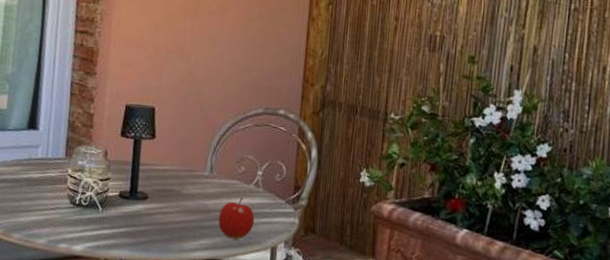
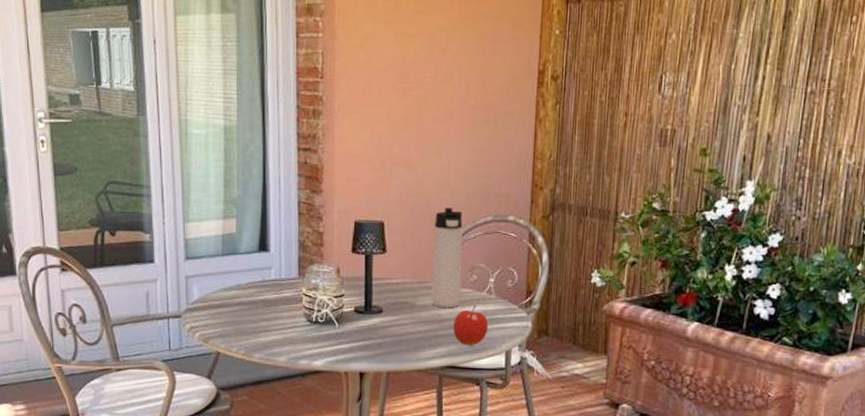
thermos bottle: none [197,97,233,199] -> present [431,207,463,308]

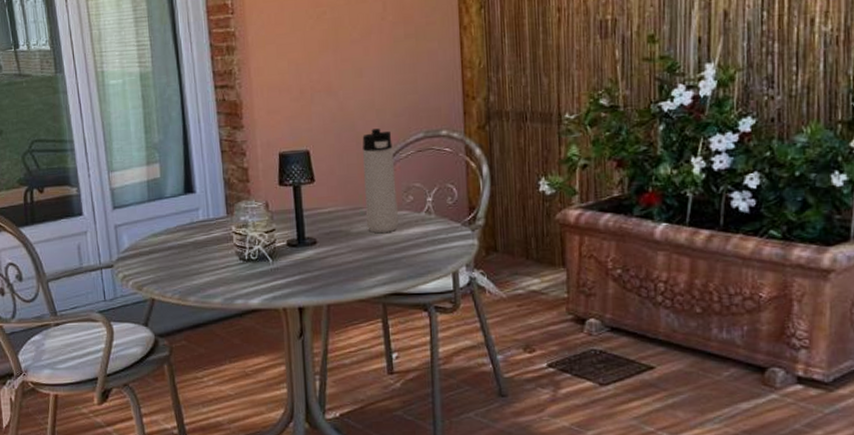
fruit: present [453,305,489,346] -> none [393,226,431,270]

